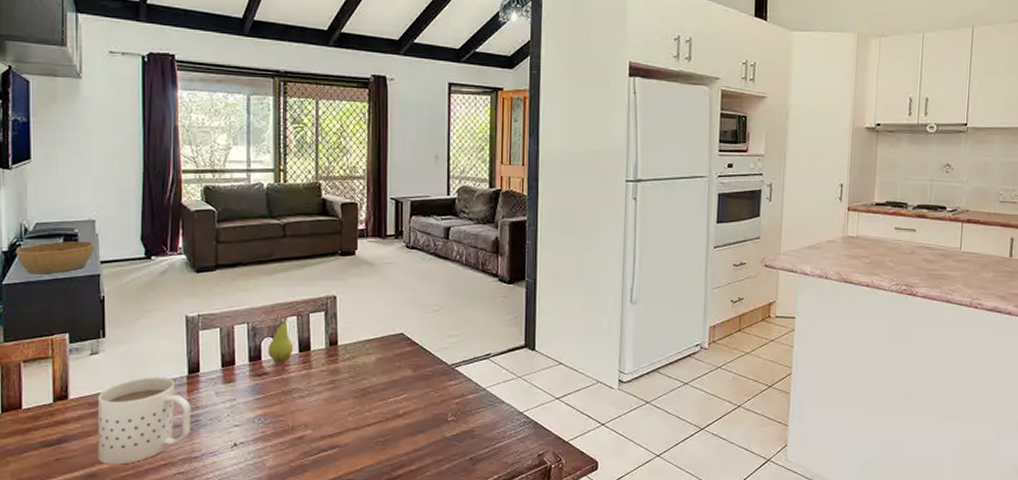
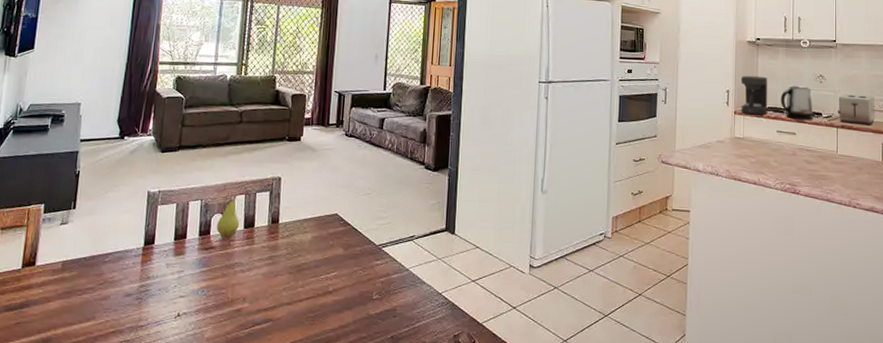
basket: present [15,241,95,274] -> none [9,121,78,150]
mug: present [97,377,191,465] -> none [53,247,143,331]
coffee maker: none [855,166,887,211] -> present [741,75,768,115]
kettle: none [900,176,937,216] -> present [780,85,814,121]
toaster: none [963,184,1006,219] -> present [837,93,876,126]

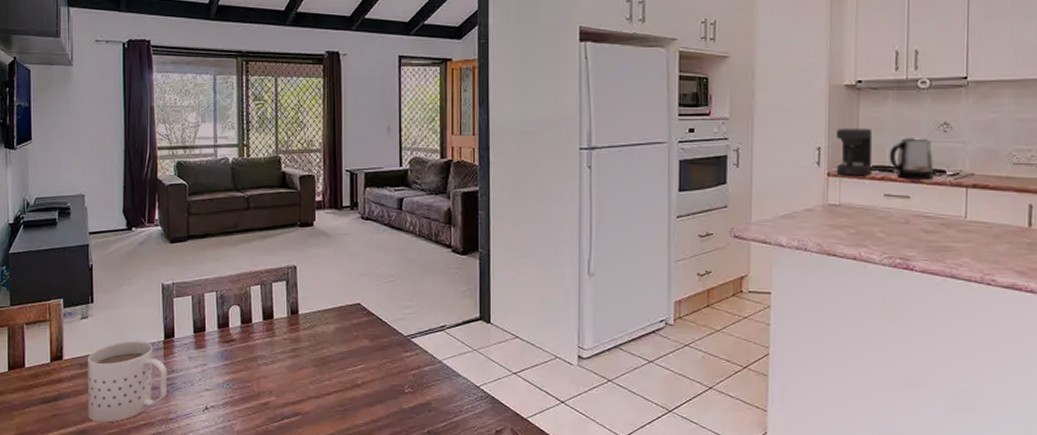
mug: none [53,247,143,331] -> present [87,340,168,423]
fruit: present [216,193,239,238] -> none [234,284,257,330]
toaster: present [837,93,876,126] -> none [967,144,1021,183]

